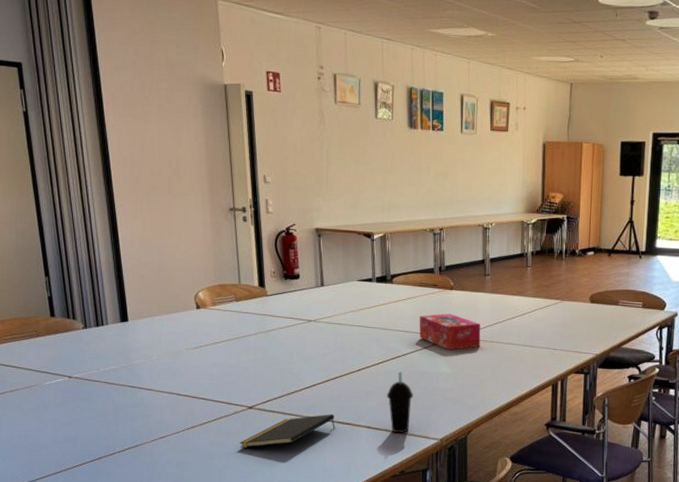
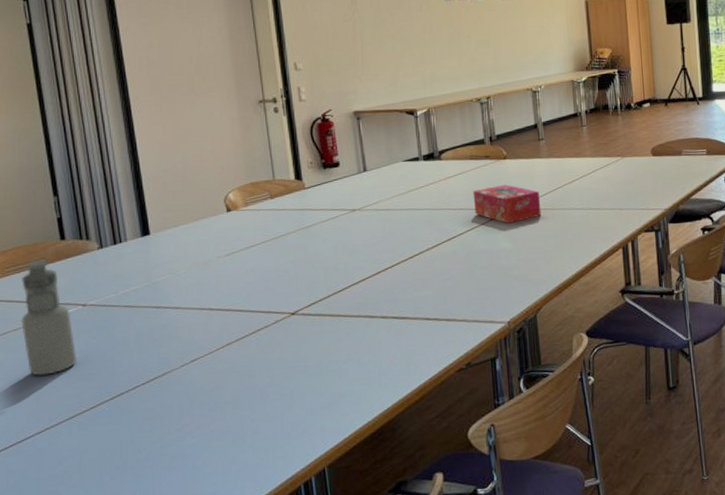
water bottle: none [16,332,63,434] -> present [20,259,76,376]
notepad: present [239,413,335,448] -> none [282,308,390,361]
cup: present [386,371,413,433] -> none [444,253,474,321]

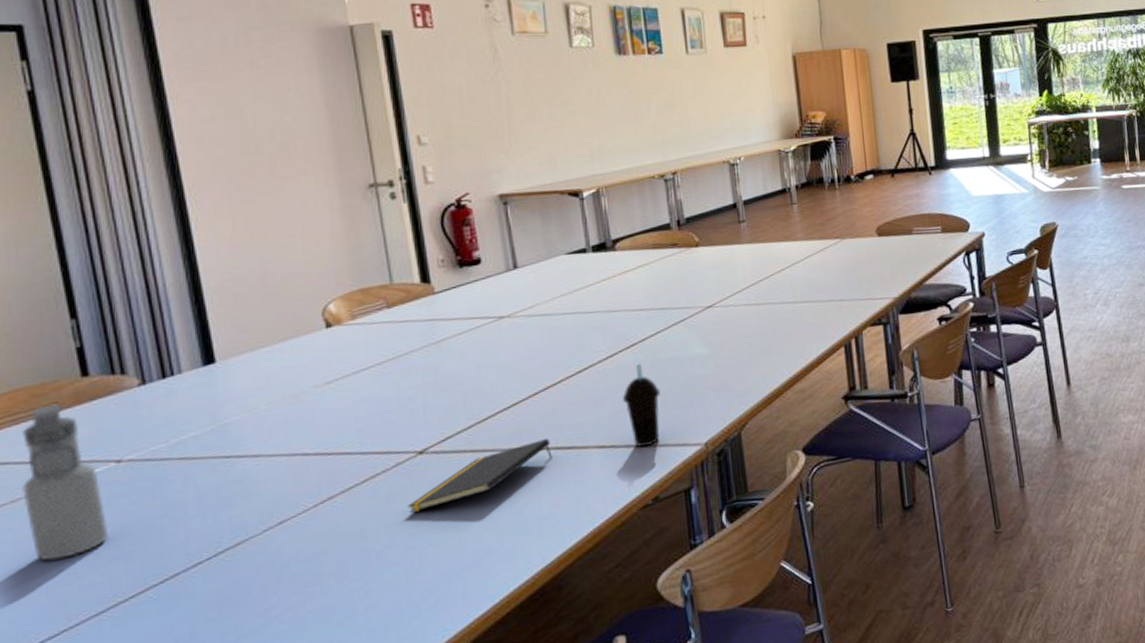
notepad: none [282,308,390,361] -> present [406,437,553,513]
cup: none [444,253,474,321] -> present [622,363,660,447]
tissue box: present [473,184,541,224] -> none [657,277,744,325]

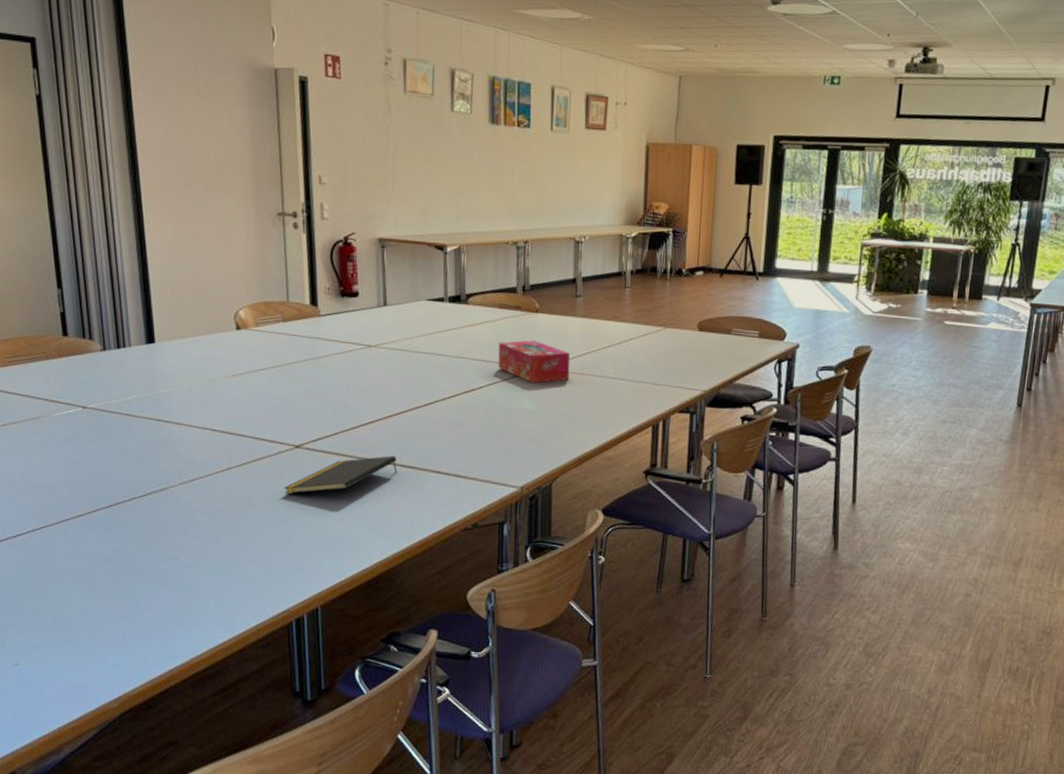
water bottle: present [20,403,108,561] -> none [20,353,74,474]
cup: present [622,363,660,447] -> none [458,407,490,479]
tissue box: none [657,277,744,325] -> present [498,340,571,384]

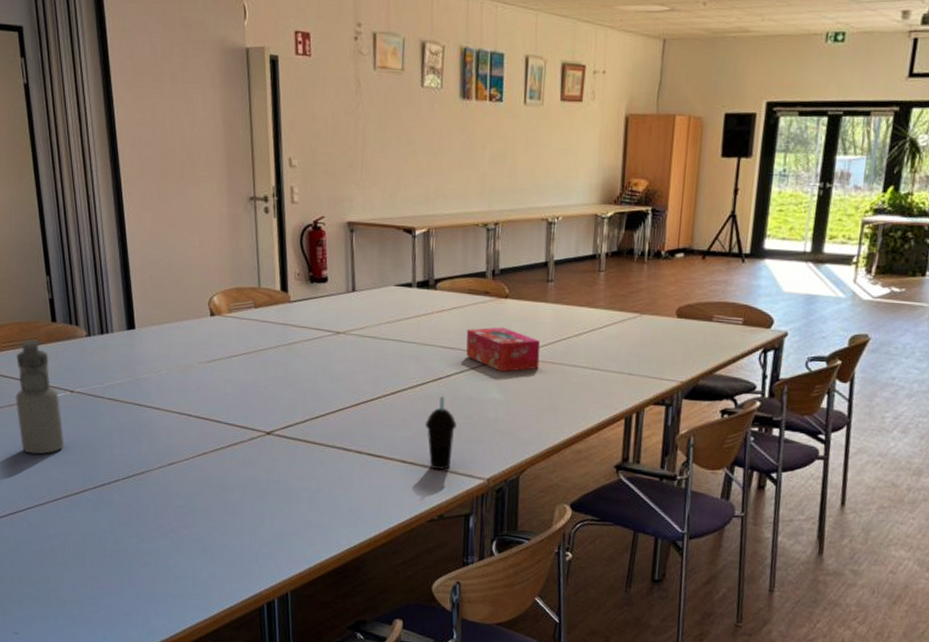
water bottle: none [20,353,74,474] -> present [15,339,64,455]
notepad: present [283,455,397,494] -> none [255,443,365,480]
cup: none [458,407,490,479] -> present [425,395,457,470]

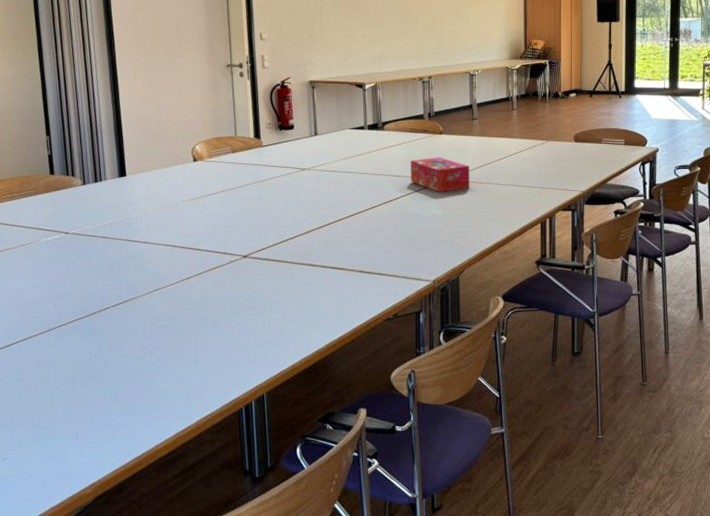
water bottle: present [15,339,64,455] -> none [13,190,58,291]
cup: present [425,395,457,470] -> none [379,215,405,276]

